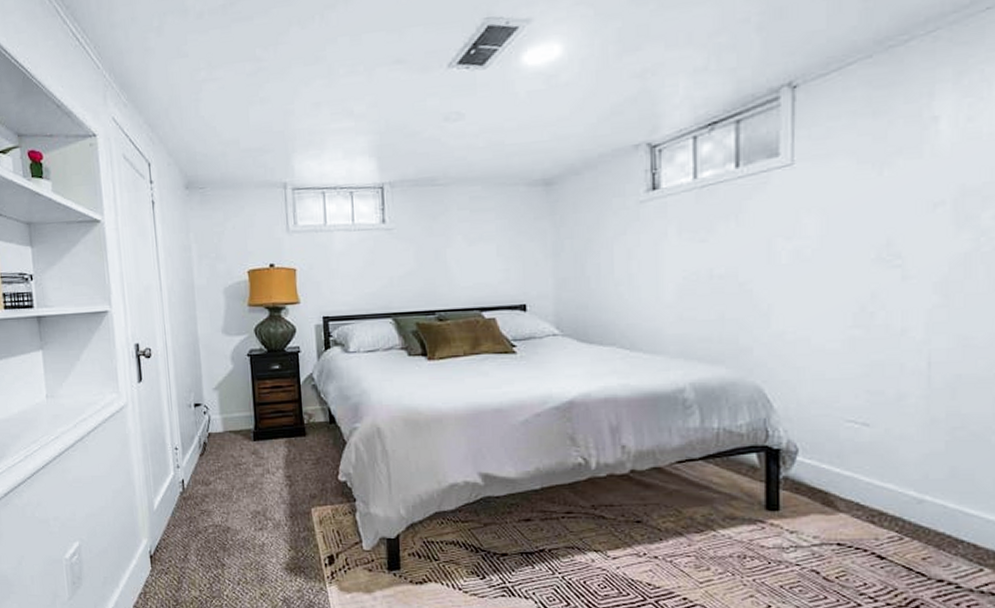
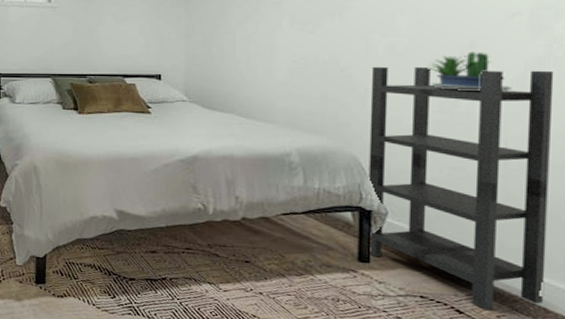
shelving unit: none [774,269,982,553] -> present [367,66,554,311]
potted plant: none [837,252,936,300] -> present [426,51,513,92]

